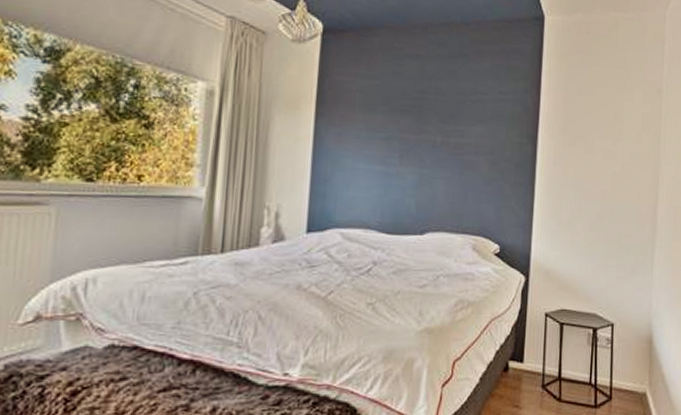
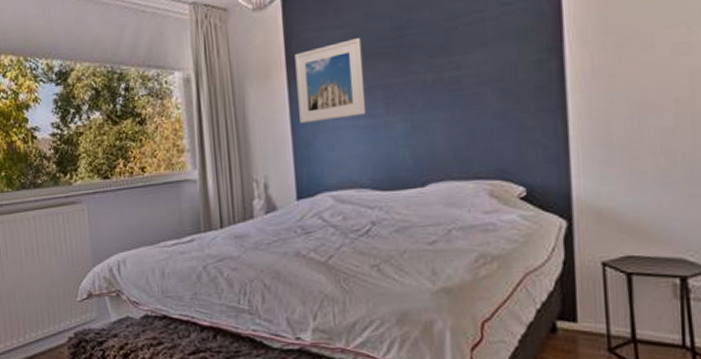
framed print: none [321,90,388,162] -> present [294,38,367,124]

